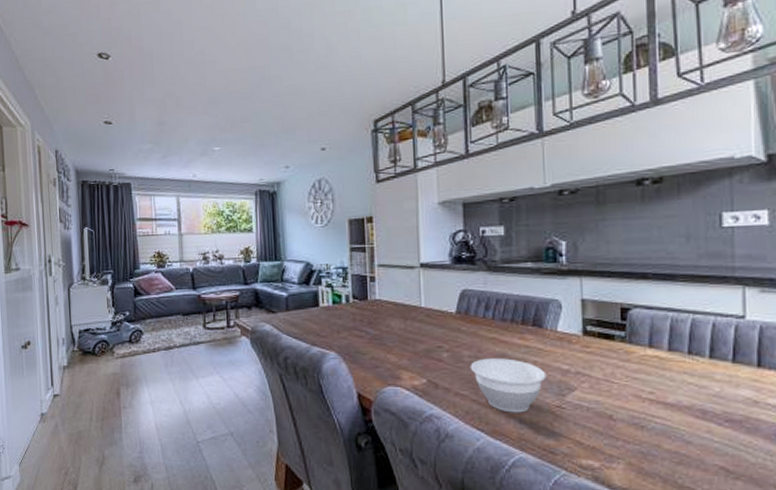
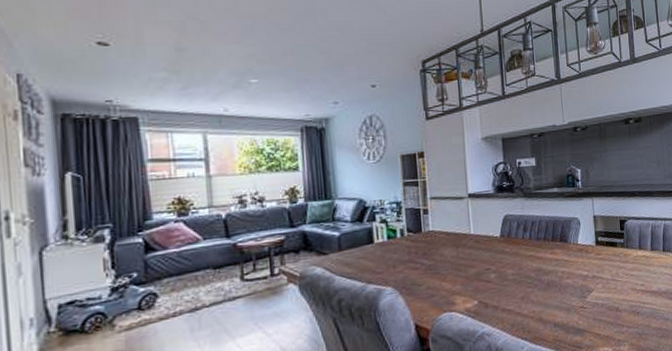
bowl: present [470,358,546,413] -> none [513,272,572,320]

